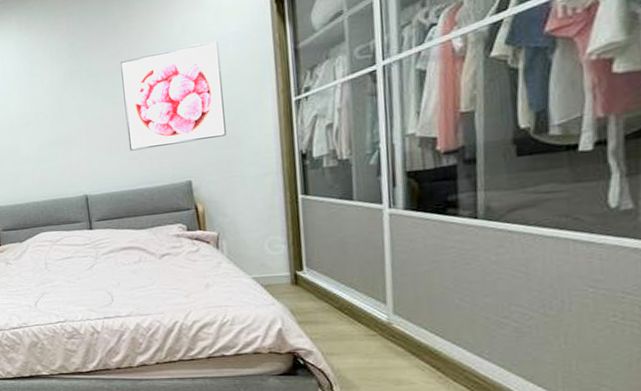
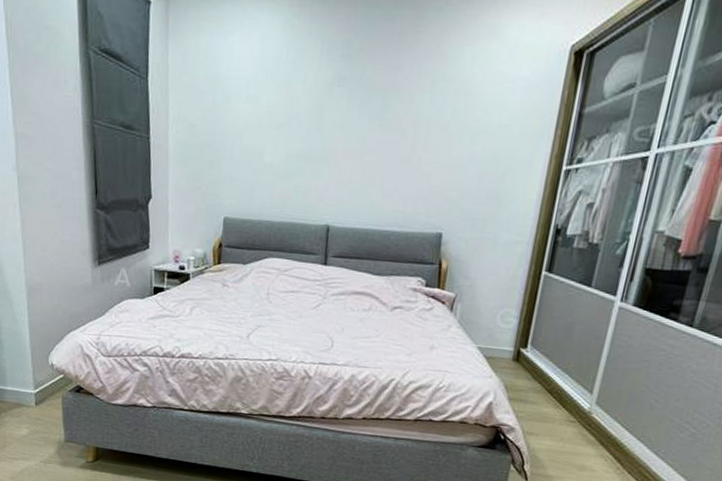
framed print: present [119,40,226,151] -> none [385,78,507,192]

